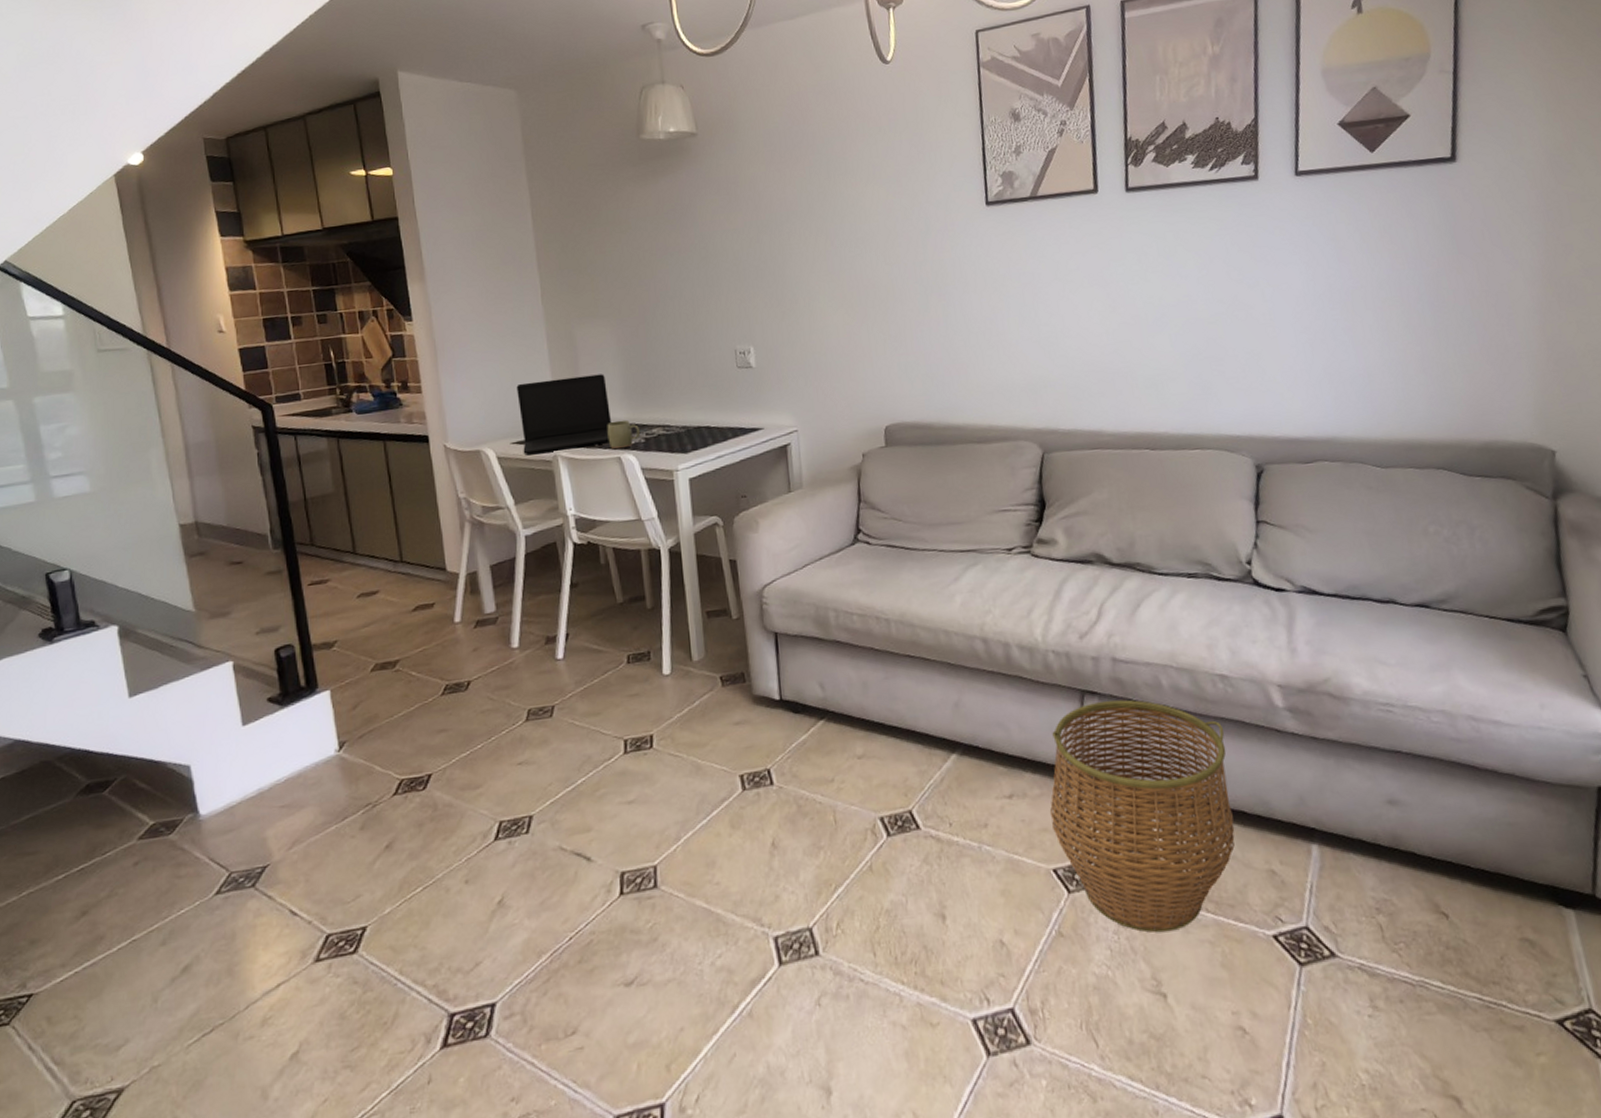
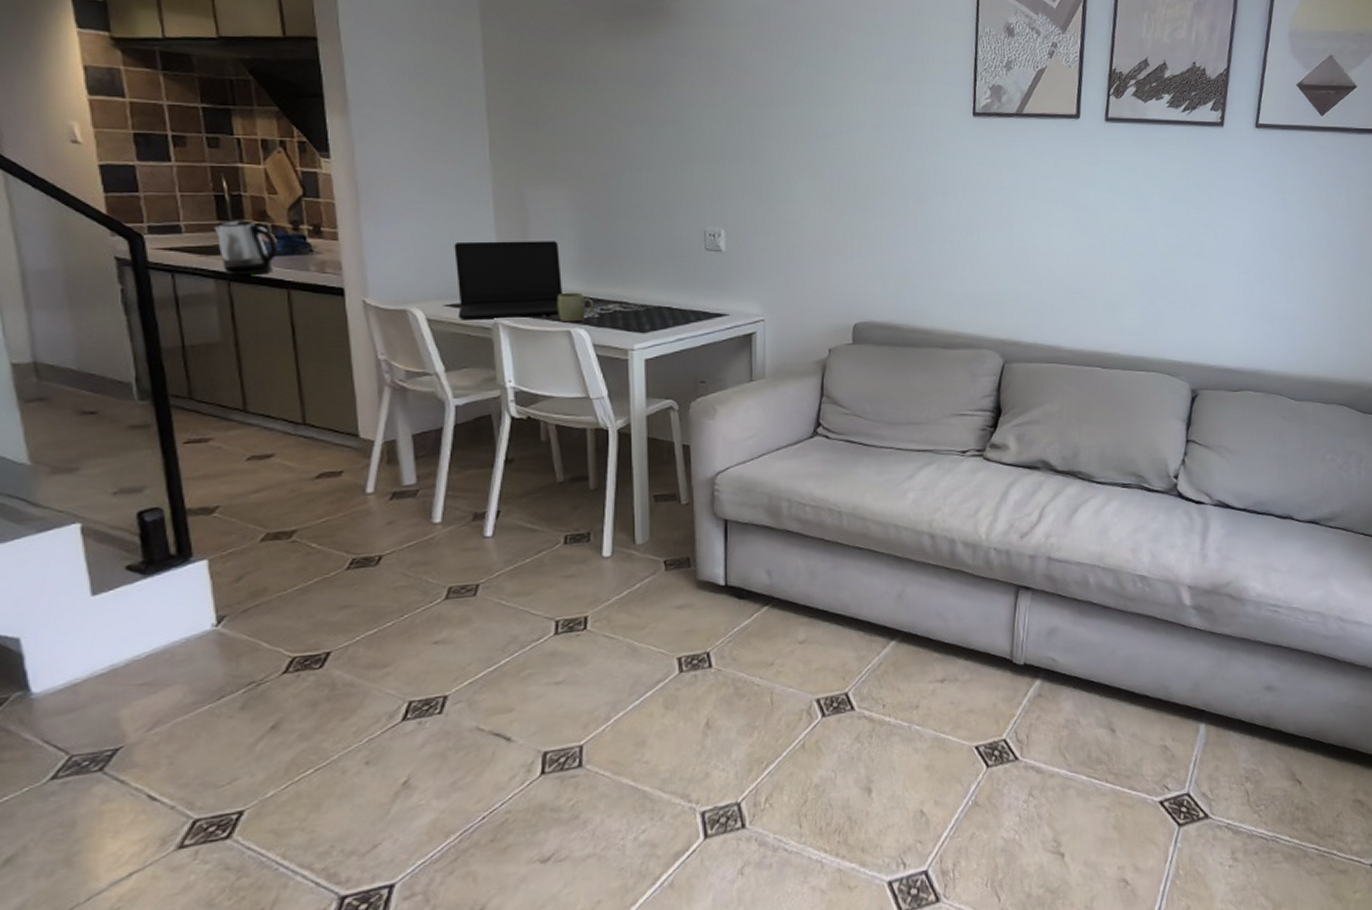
kettle: none [325,383,374,434] -> present [214,220,277,277]
basket: present [1049,699,1235,933] -> none [977,595,1139,801]

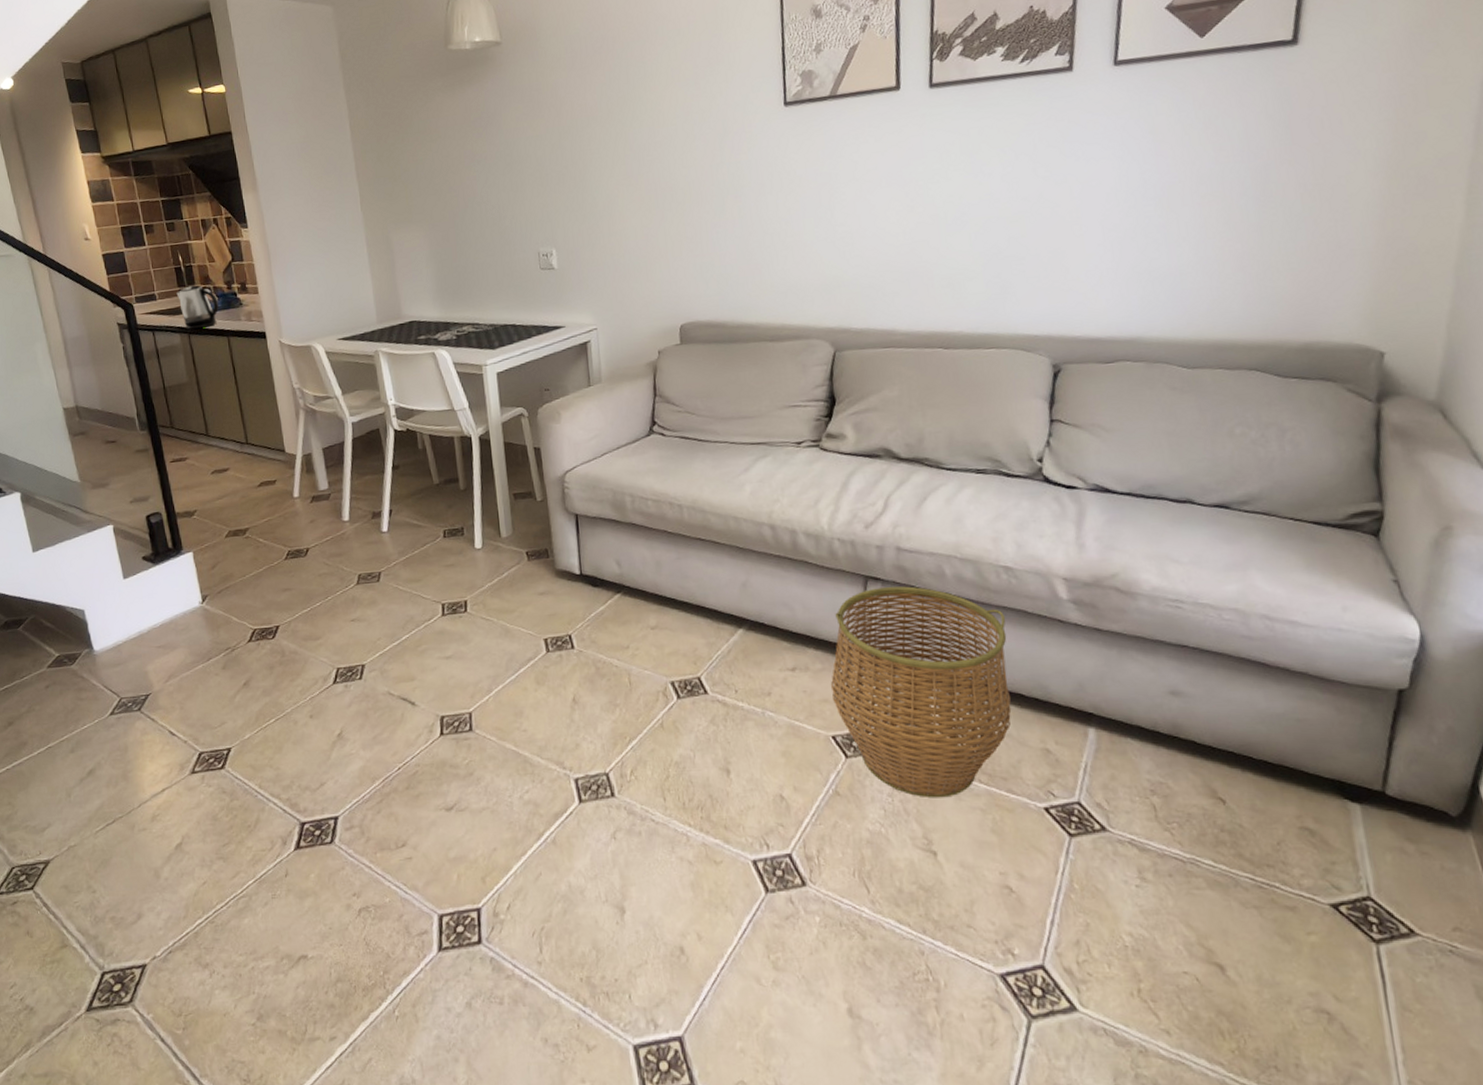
laptop: present [454,241,562,320] -> none [341,275,426,350]
mug: present [557,292,595,322] -> none [422,318,452,346]
basket: none [977,595,1139,801] -> present [830,586,1012,798]

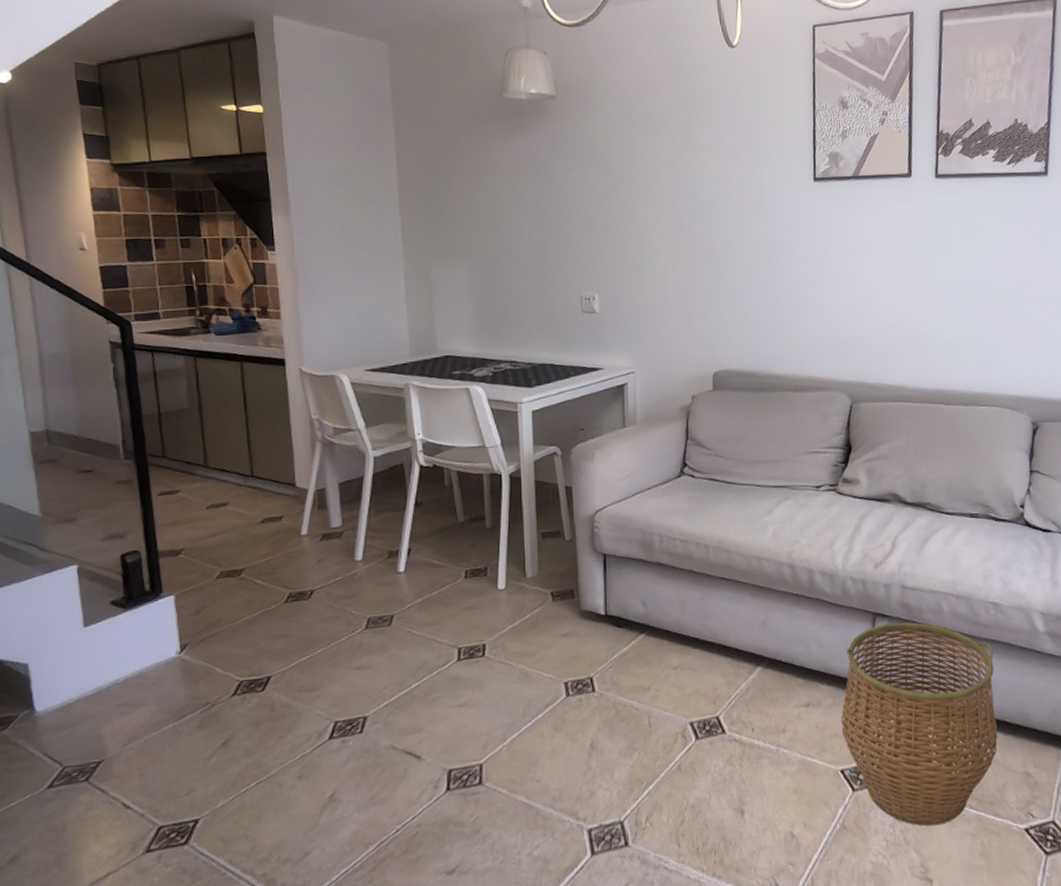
kettle: present [176,285,218,331] -> none [185,306,233,353]

